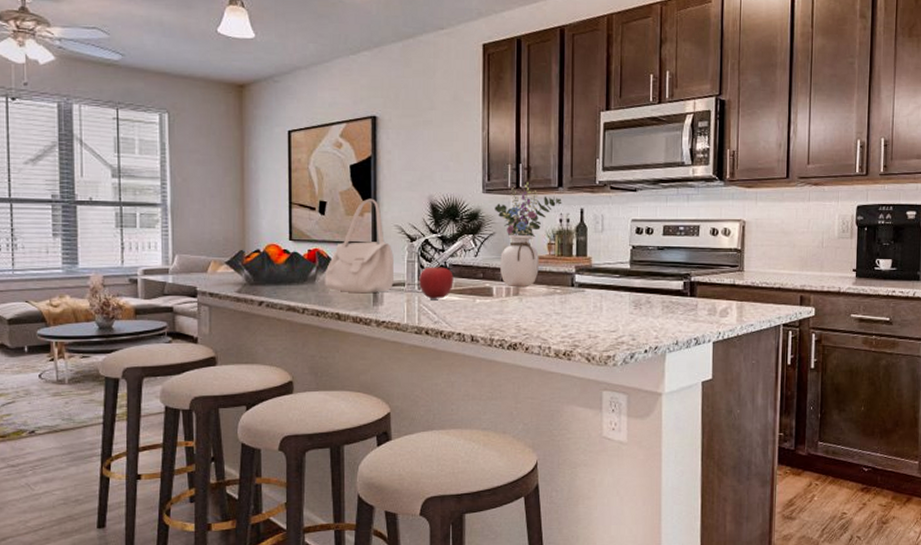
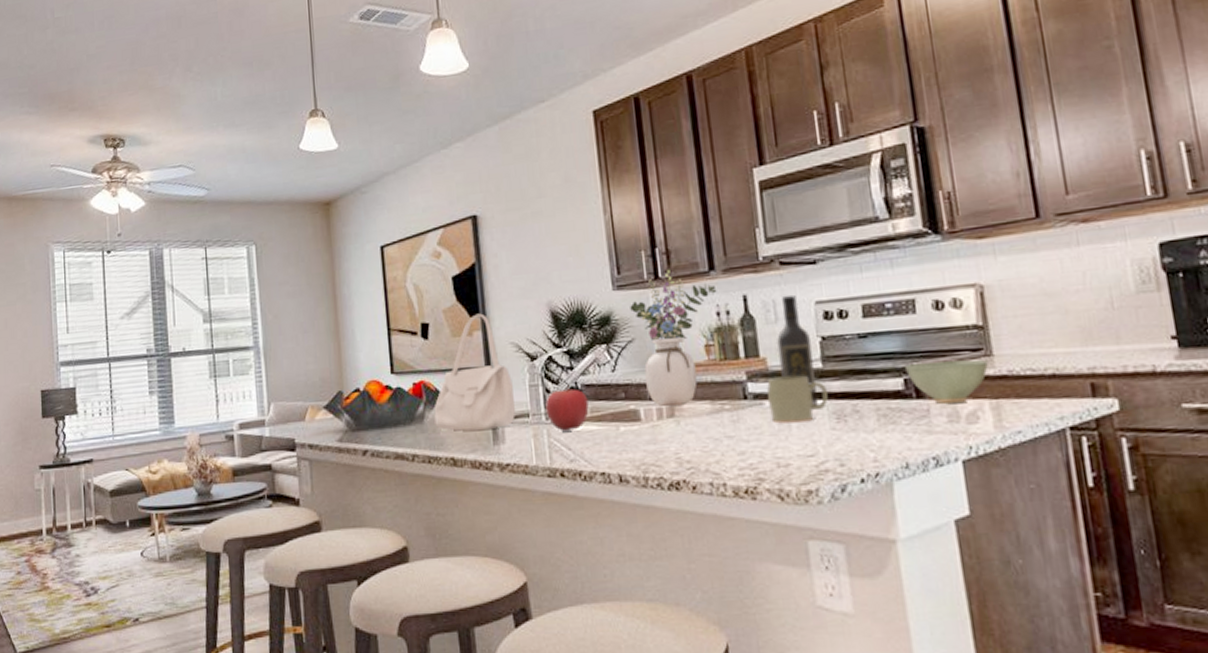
mug: none [588,272,631,307] -> present [767,375,828,424]
wine bottle: none [599,212,625,296] -> present [776,294,818,406]
bowl: none [685,272,741,302] -> present [904,360,990,404]

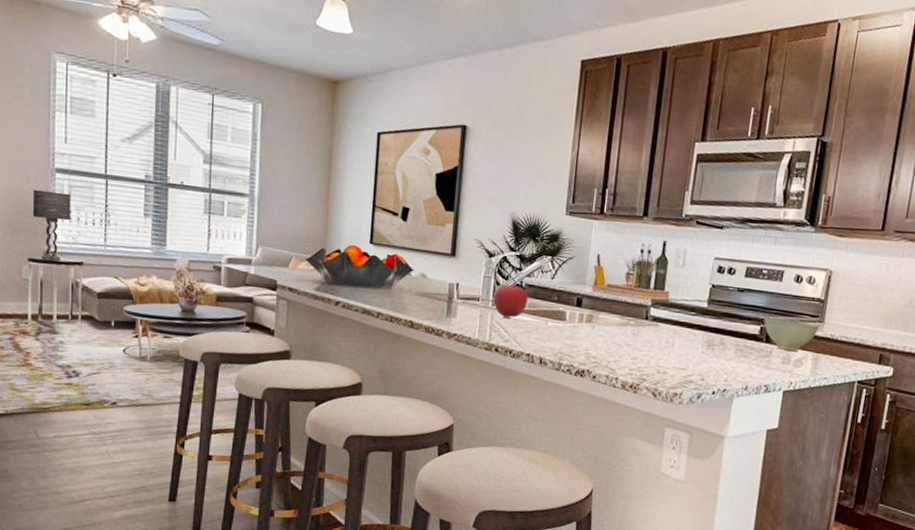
handbag: present [434,313,515,432] -> none [401,209,471,305]
bouquet: present [630,269,717,407] -> none [575,208,646,316]
mug: present [767,375,828,424] -> none [661,307,706,345]
wine bottle: present [776,294,818,406] -> none [676,247,705,334]

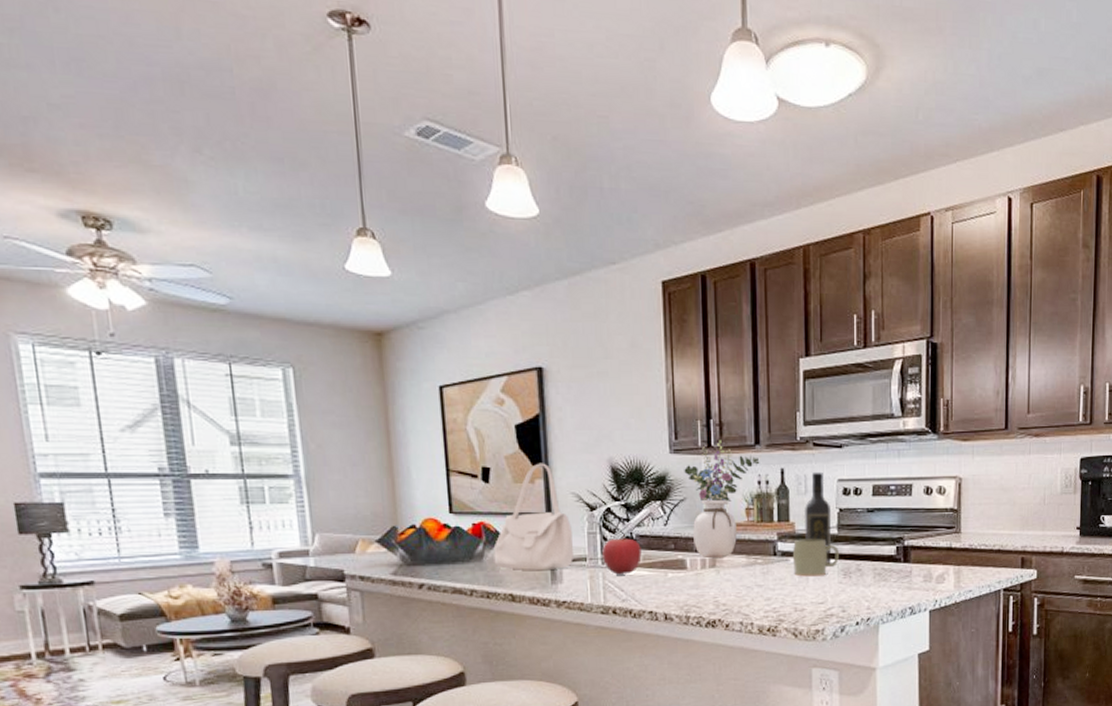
handbag: none [401,209,471,305] -> present [493,463,573,571]
bouquet: none [575,208,646,316] -> present [684,439,760,559]
mug: none [661,307,706,345] -> present [792,539,839,577]
wine bottle: none [676,247,705,334] -> present [803,471,832,564]
bowl: present [763,317,821,351] -> none [898,535,958,567]

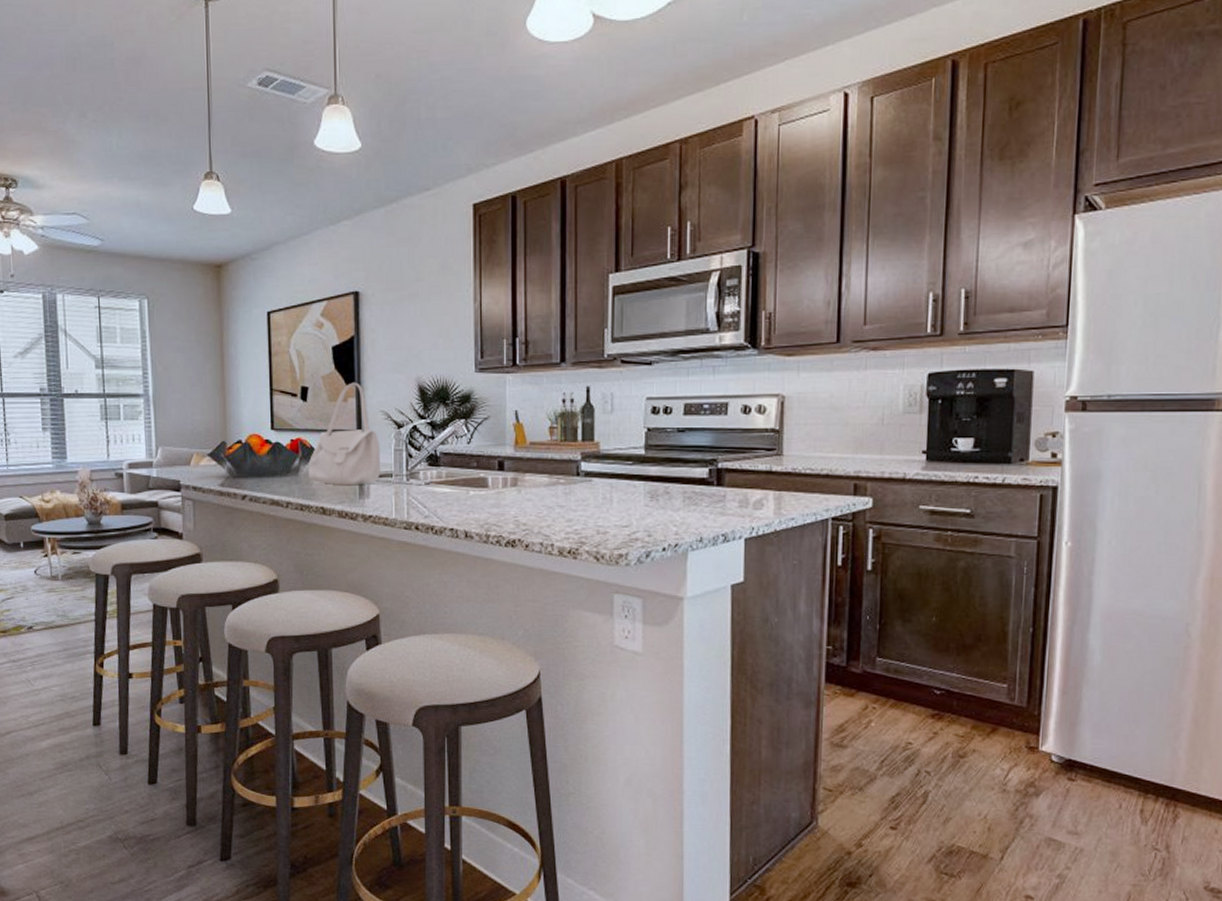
fruit: present [602,535,642,575] -> none [407,453,445,491]
bouquet: present [684,439,760,559] -> none [489,358,565,477]
mug: present [792,539,839,577] -> none [596,459,646,498]
wine bottle: present [803,471,832,564] -> none [609,390,639,486]

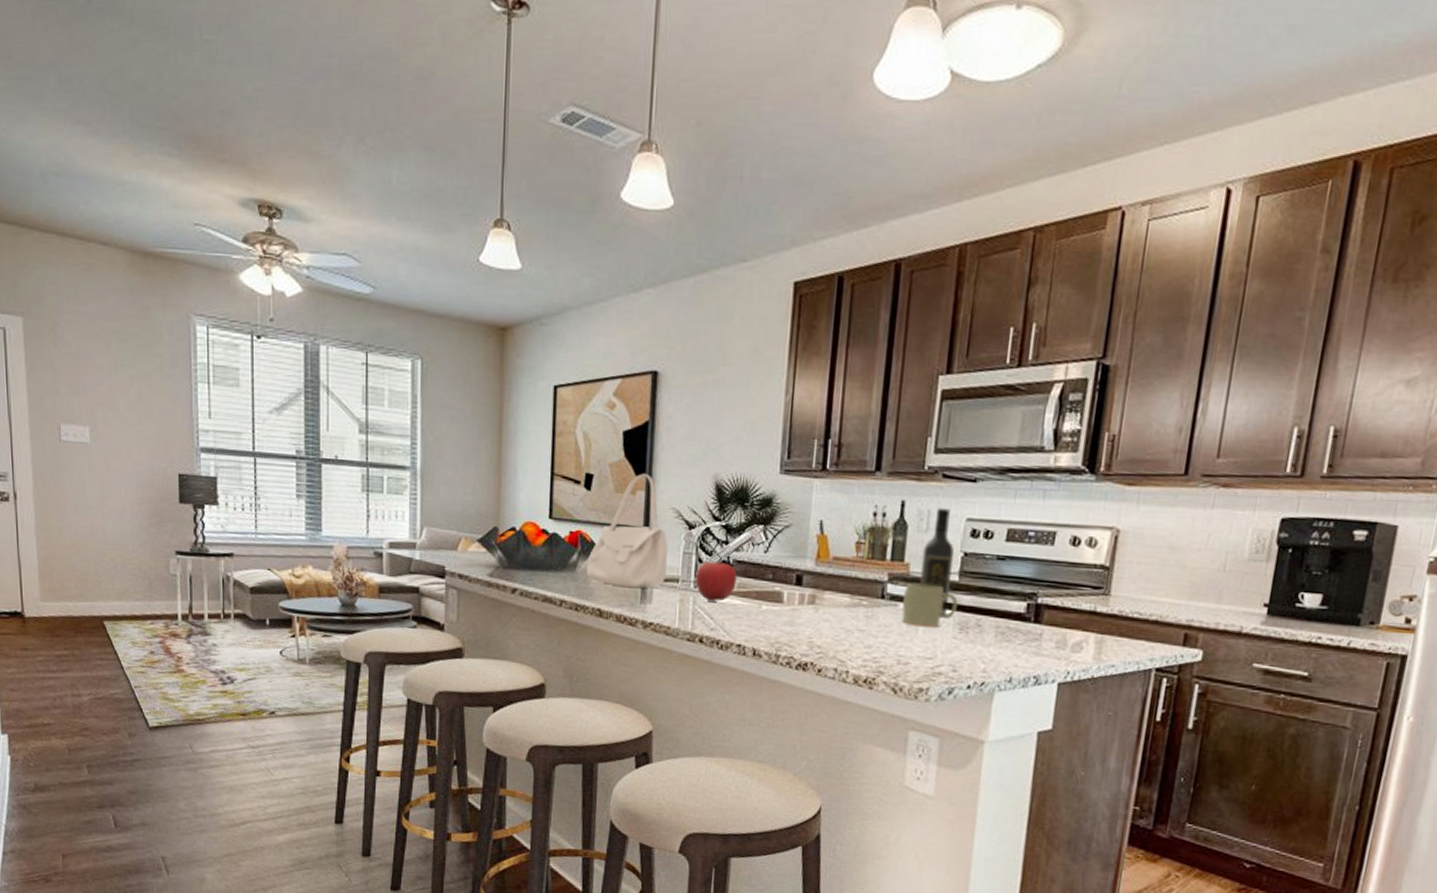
fruit: none [407,453,445,491] -> present [695,559,737,602]
mug: none [596,459,646,498] -> present [901,582,958,628]
wine bottle: none [609,390,639,486] -> present [919,507,955,615]

